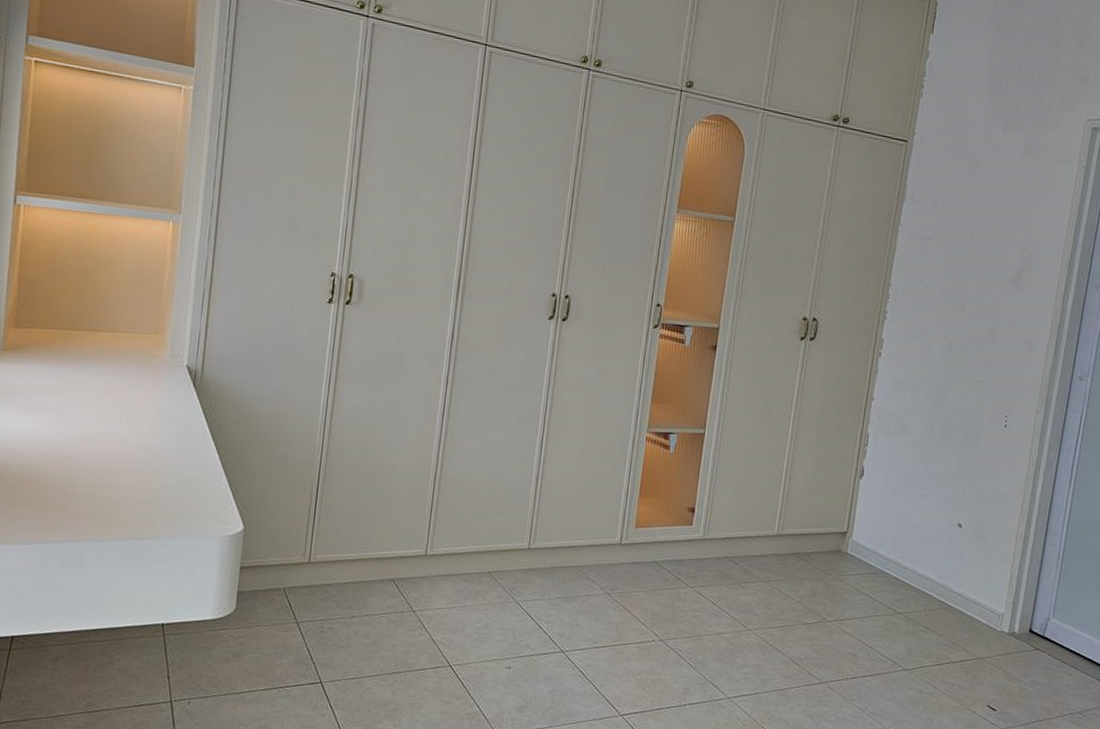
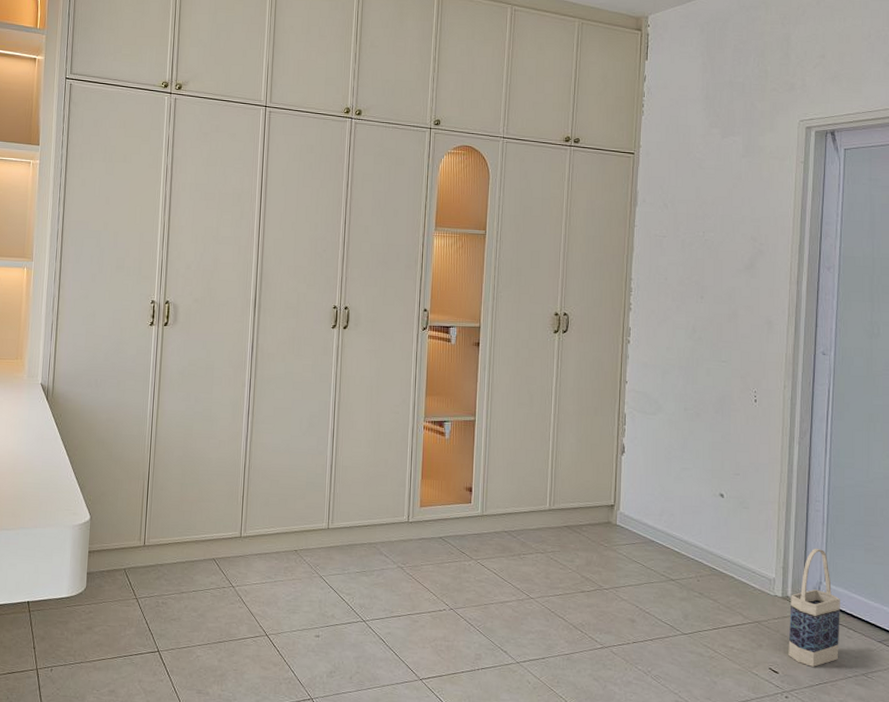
bag: none [1008,583,1066,705] -> present [788,548,840,667]

